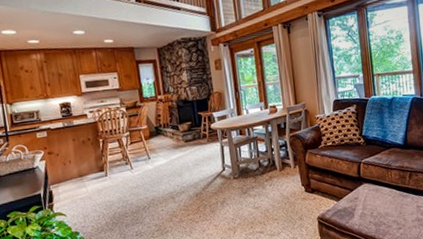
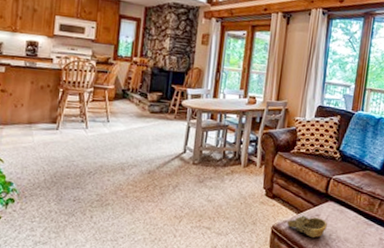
decorative bowl: none [331,200,367,219] -> present [287,215,327,238]

